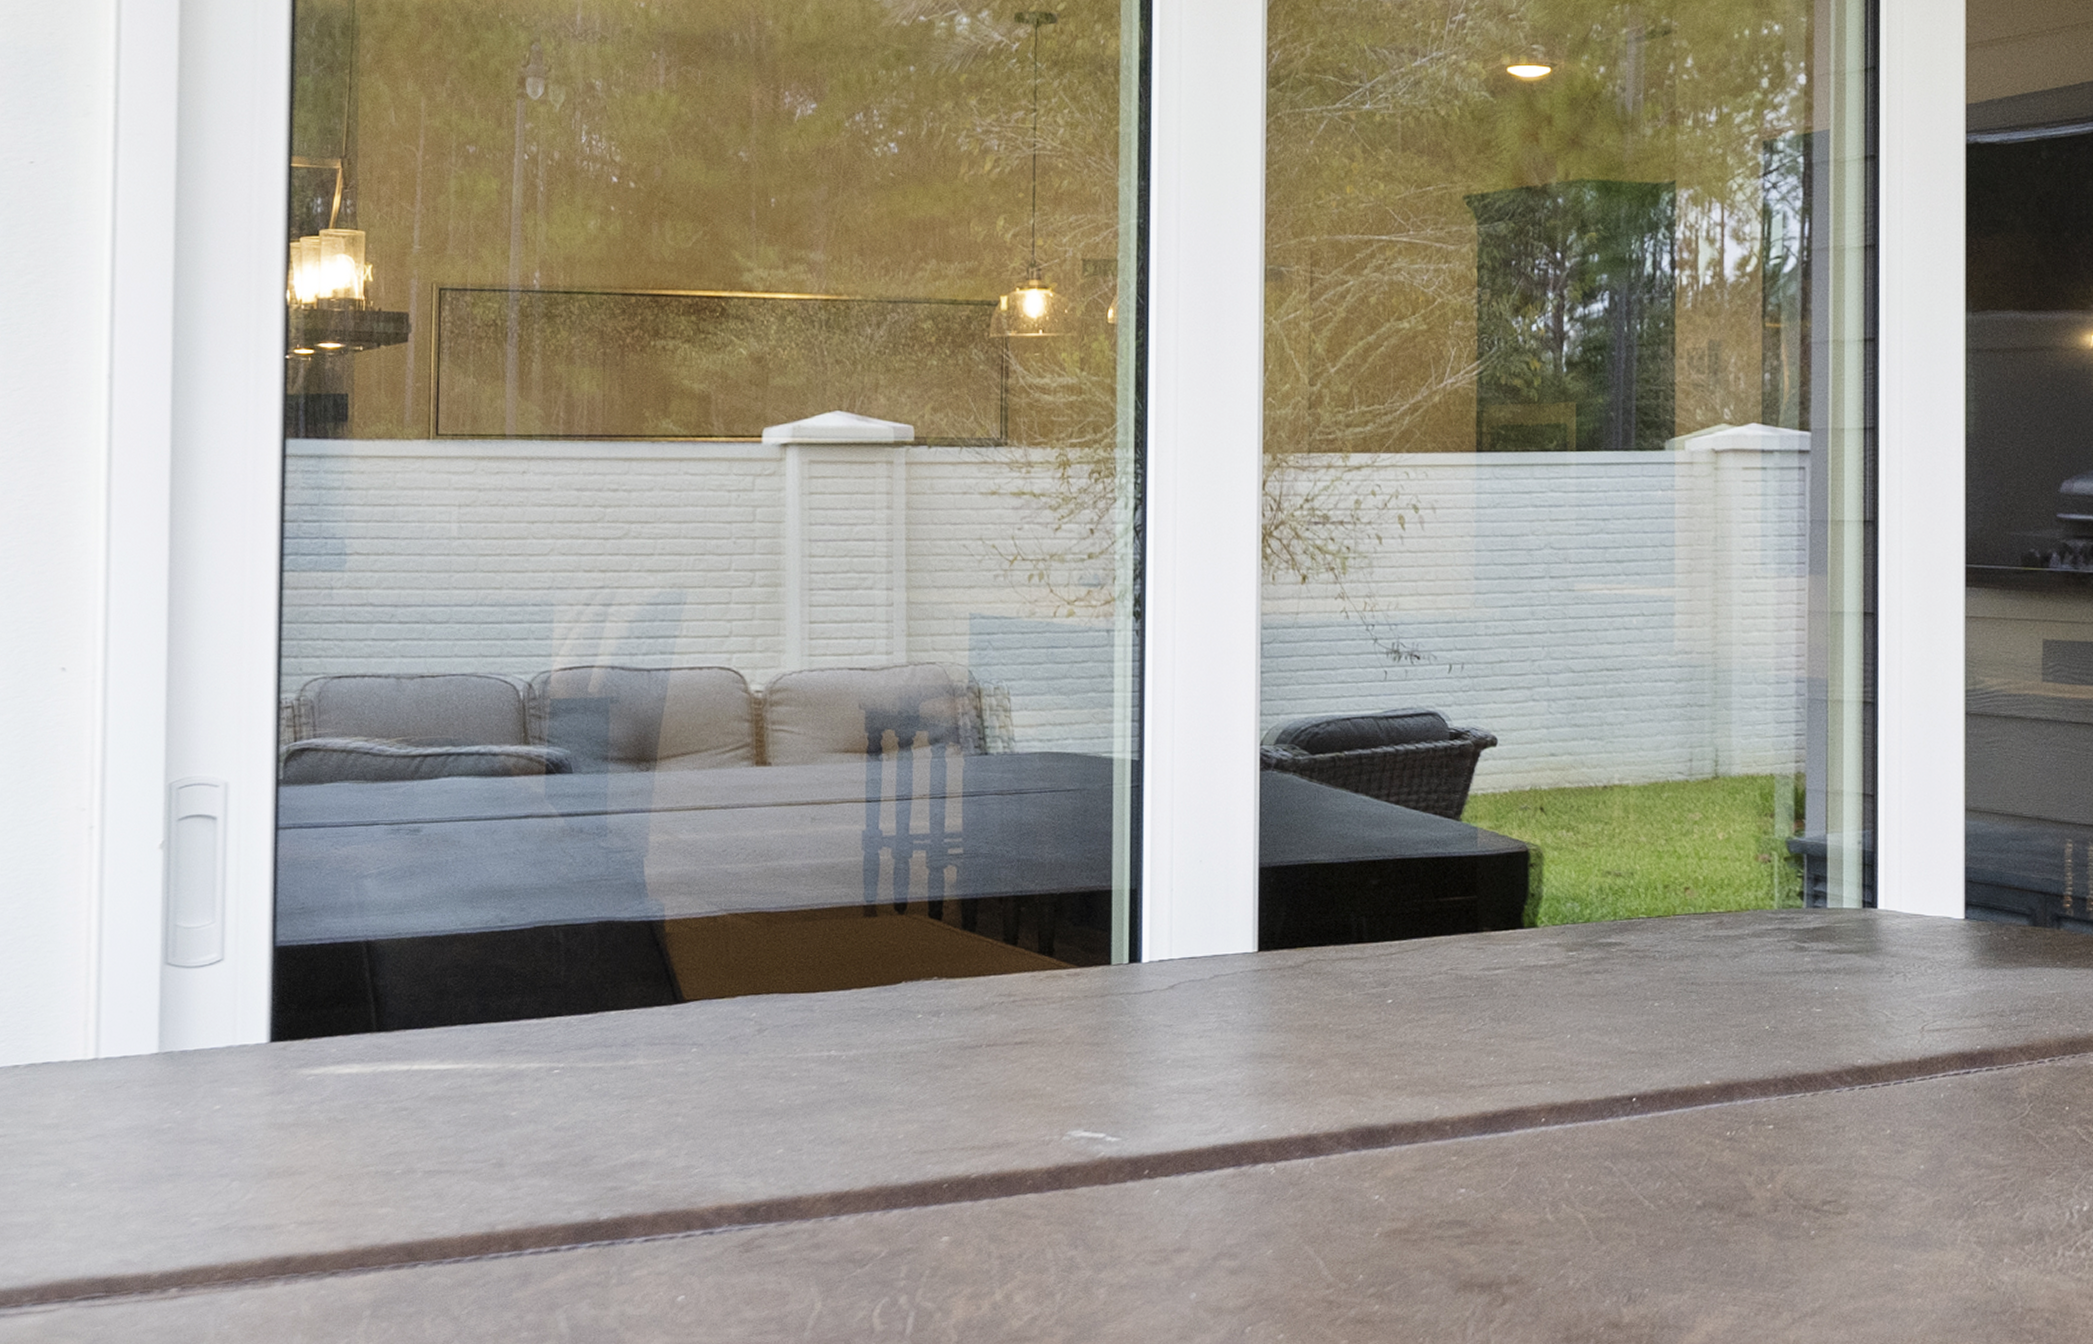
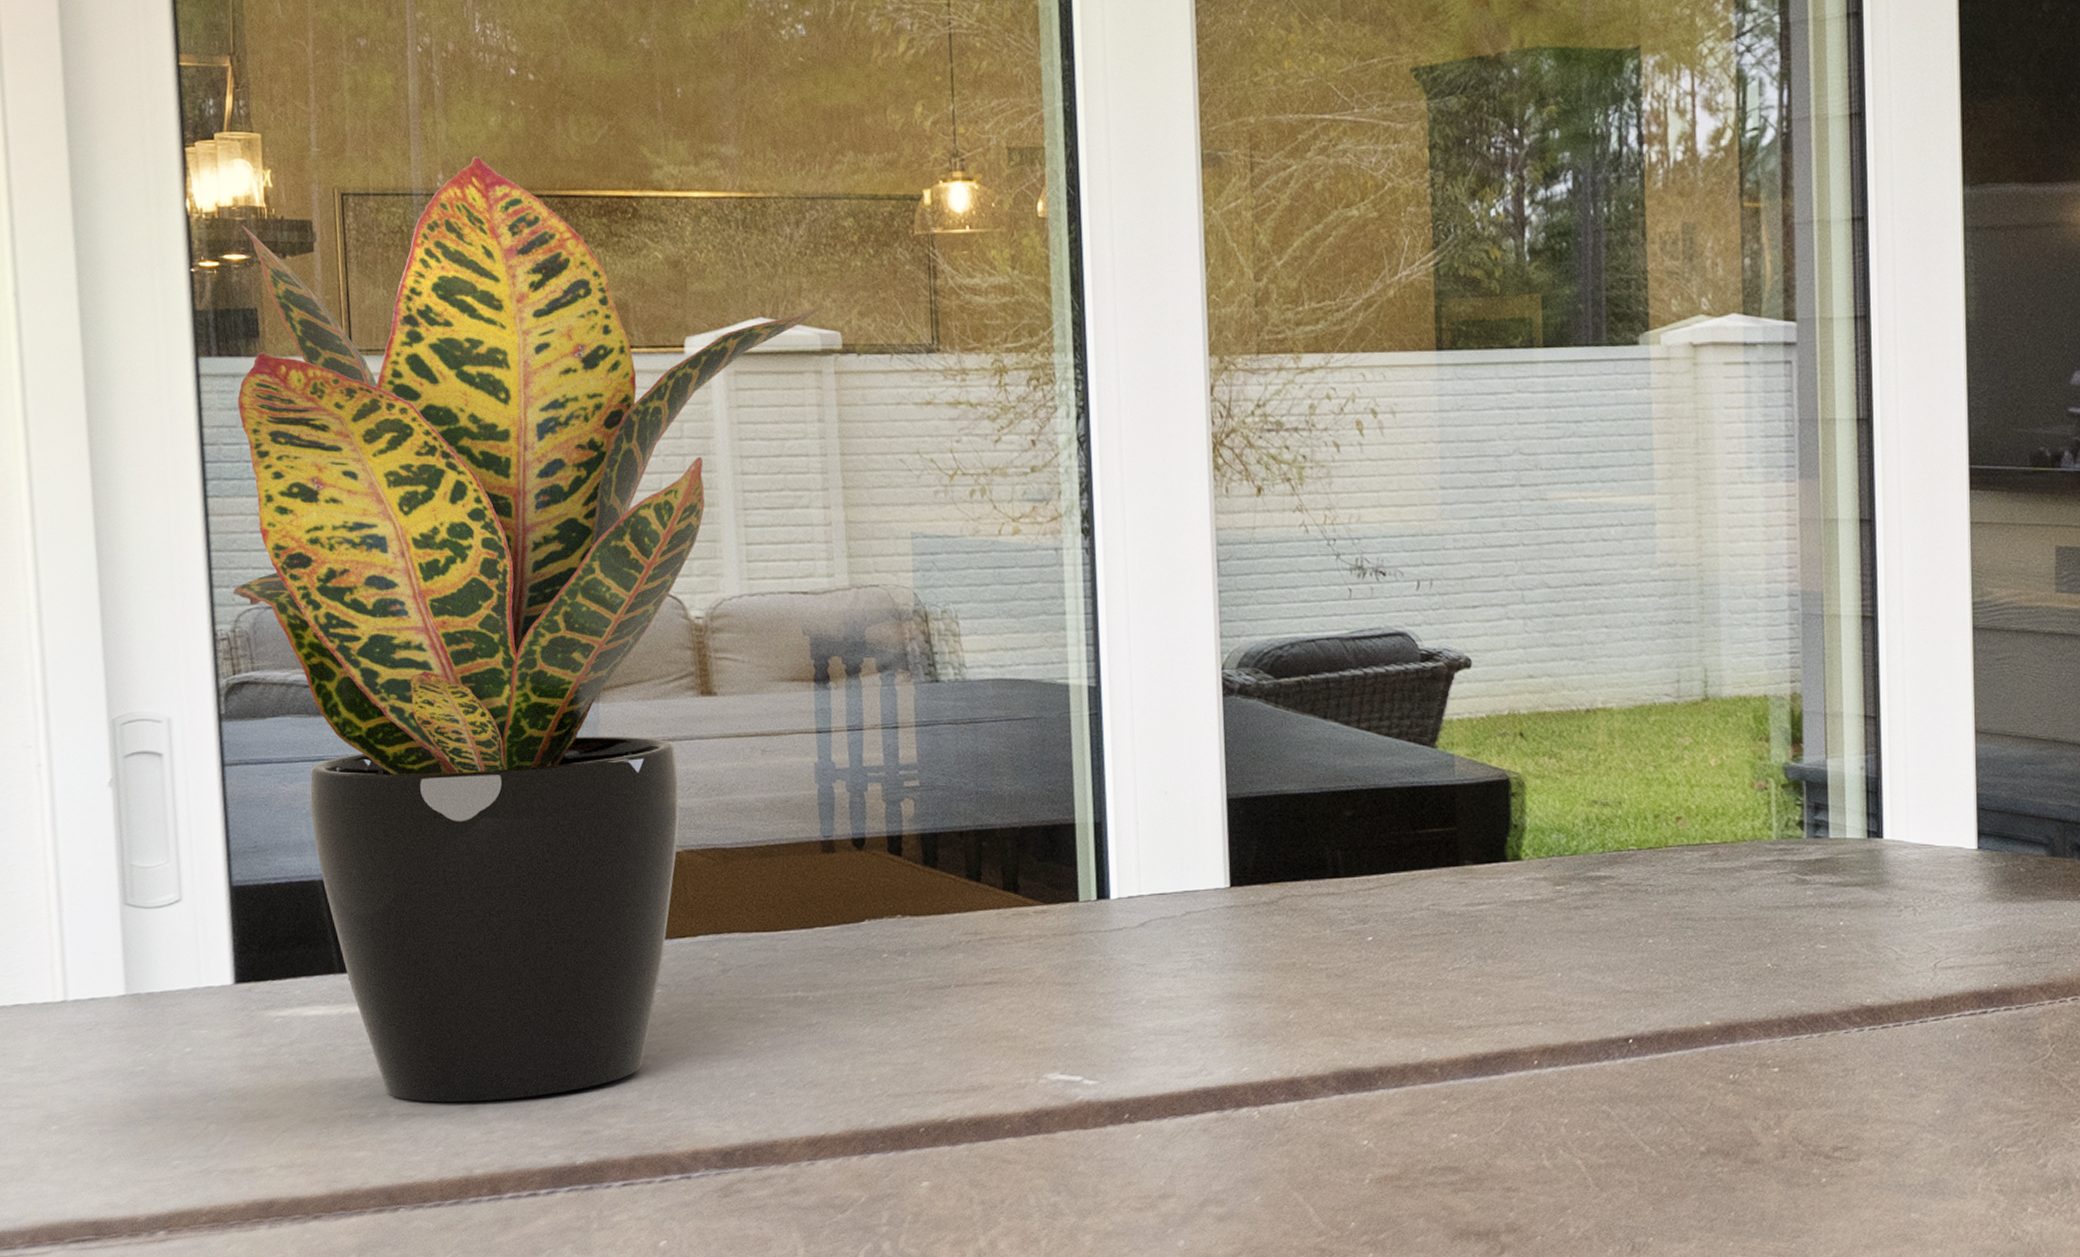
potted plant: none [301,256,906,1159] -> present [233,156,831,1103]

